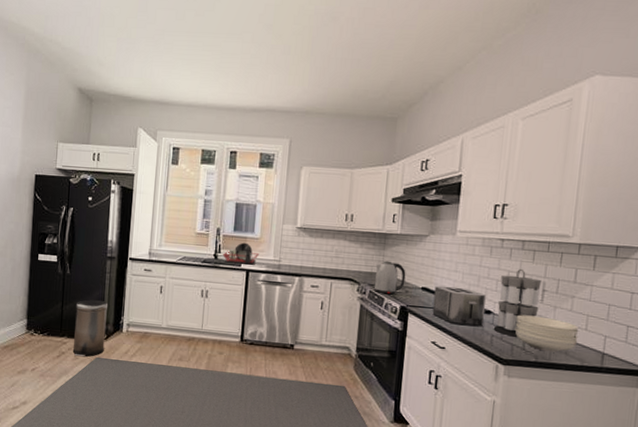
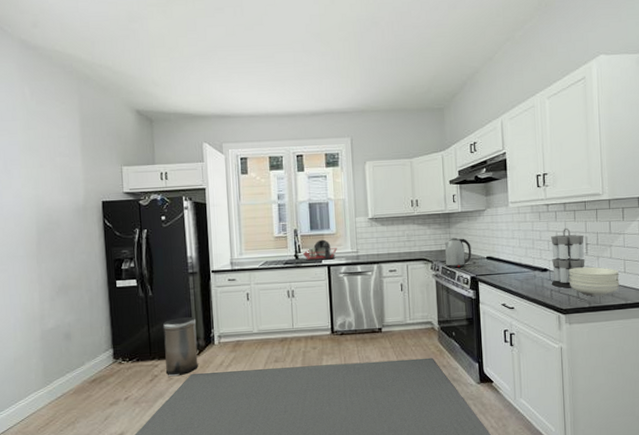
toaster: present [432,285,487,327] -> none [497,252,543,286]

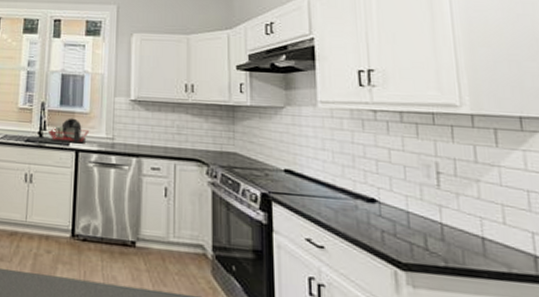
kettle: present [444,237,472,269] -> none [226,137,263,179]
spice rack: present [551,227,585,288] -> none [381,145,437,233]
bowl: present [568,266,620,297] -> none [409,203,497,255]

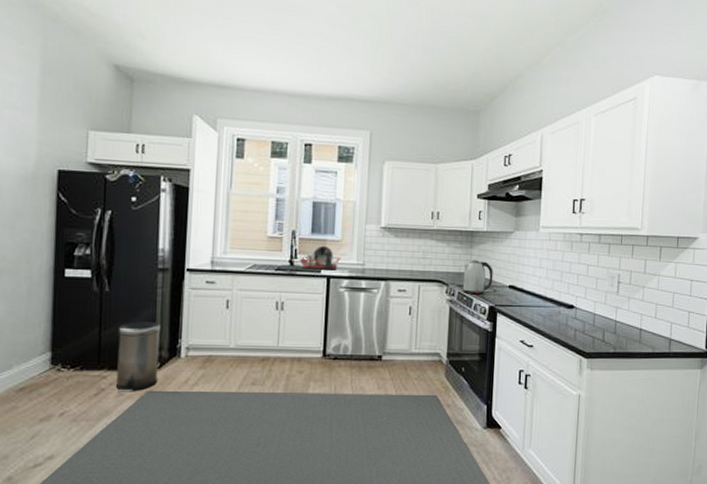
kettle: none [226,137,263,179] -> present [462,259,493,295]

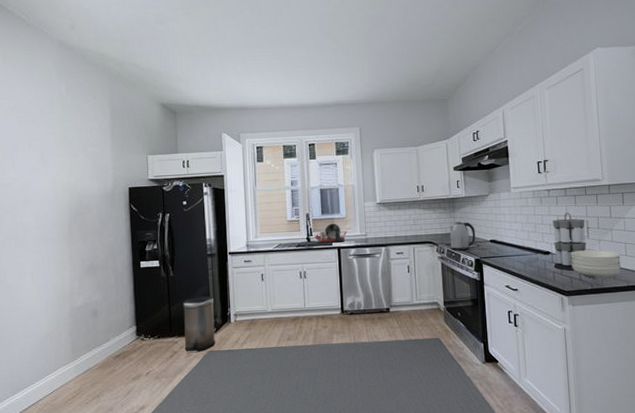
spice rack: none [576,262,617,330] -> present [553,212,587,271]
bowl: none [595,307,650,342] -> present [570,250,622,279]

